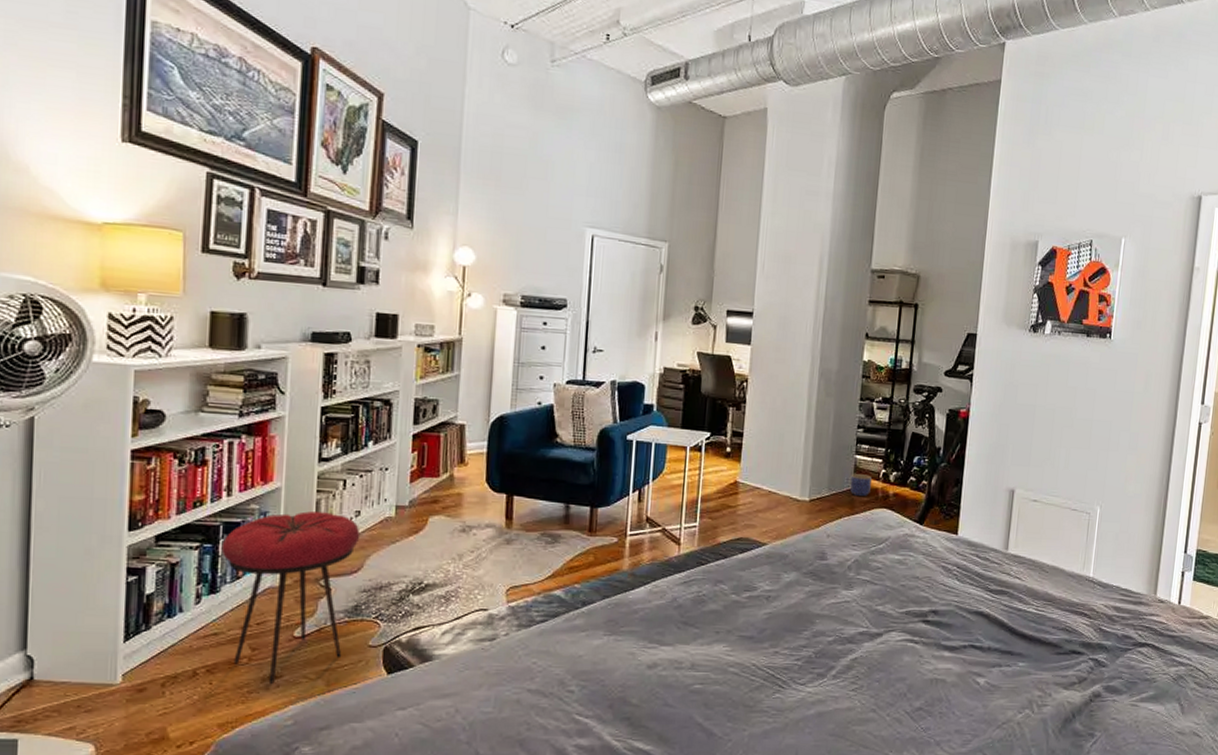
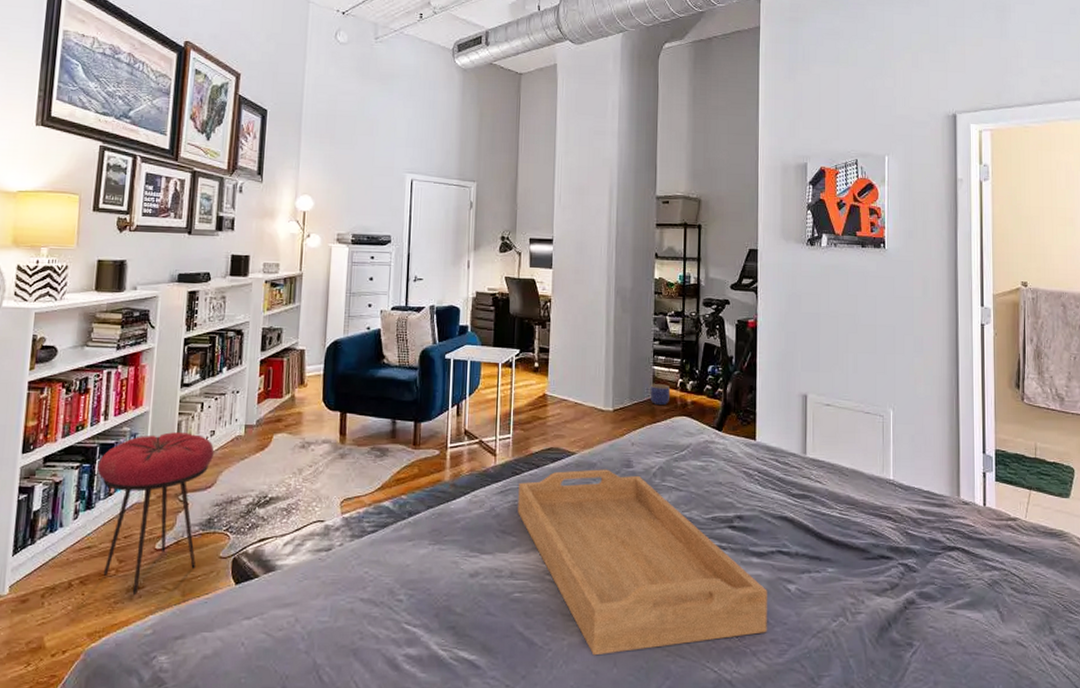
serving tray: none [701,561,957,746] -> present [518,469,767,656]

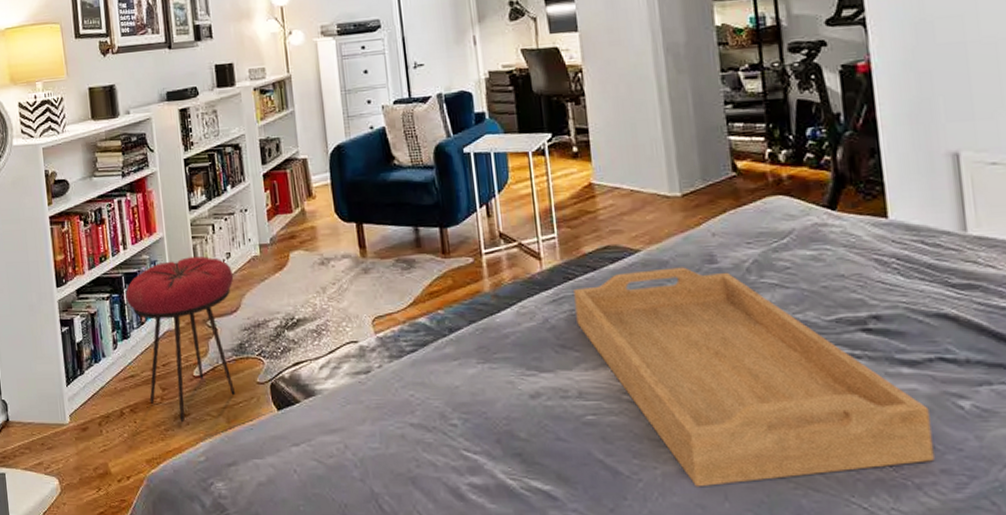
planter: present [650,384,670,406] -> none [727,157,757,185]

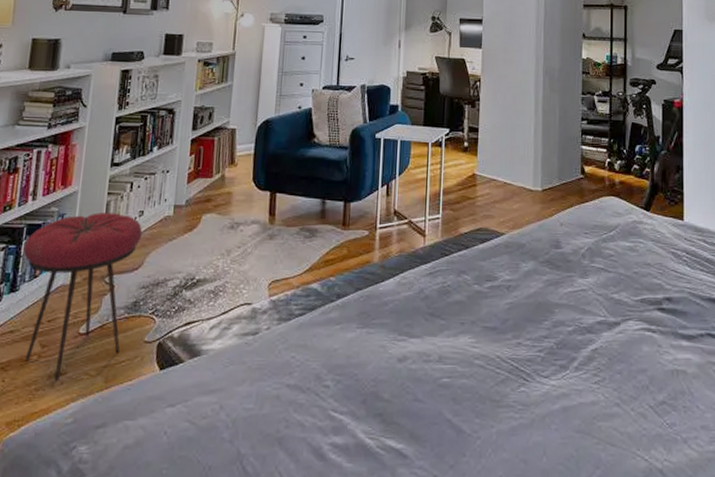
serving tray: present [574,267,935,487] -> none [447,250,698,444]

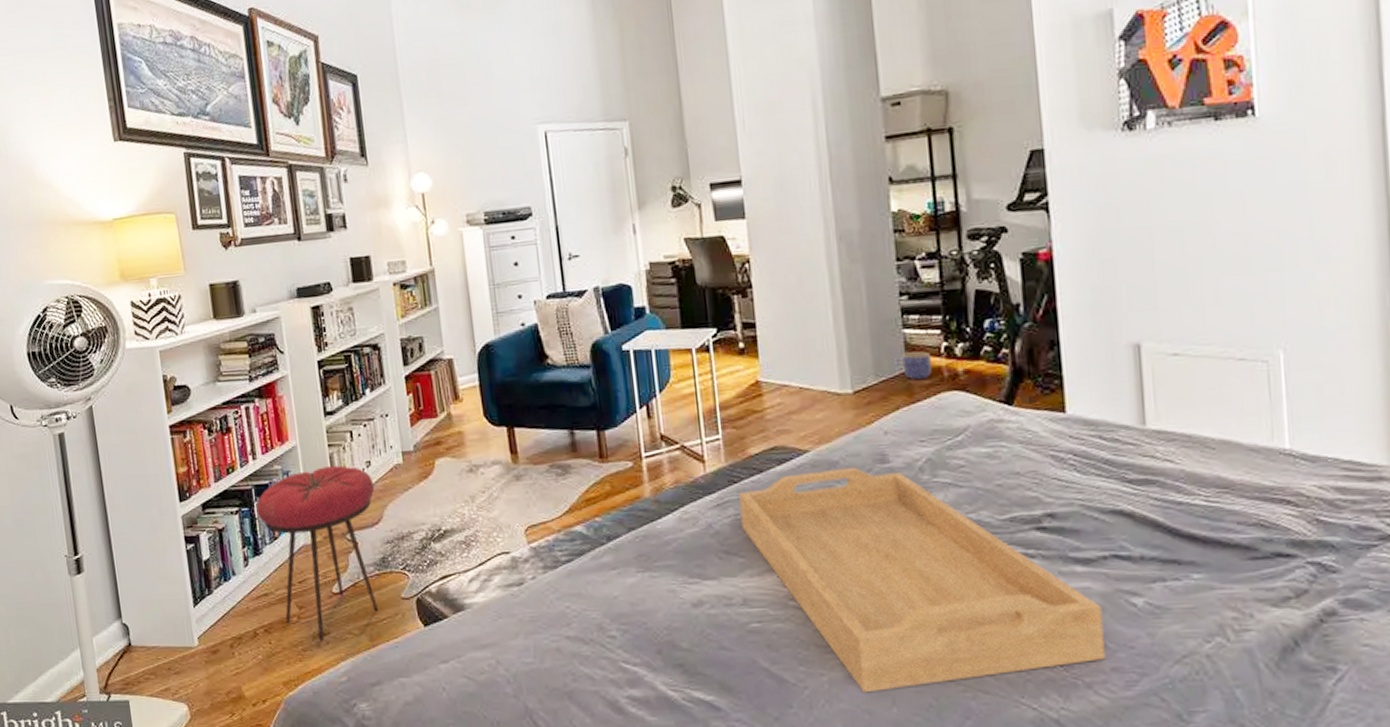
serving tray: none [447,250,698,444] -> present [739,467,1106,693]
planter: none [578,164,598,186] -> present [901,351,932,380]

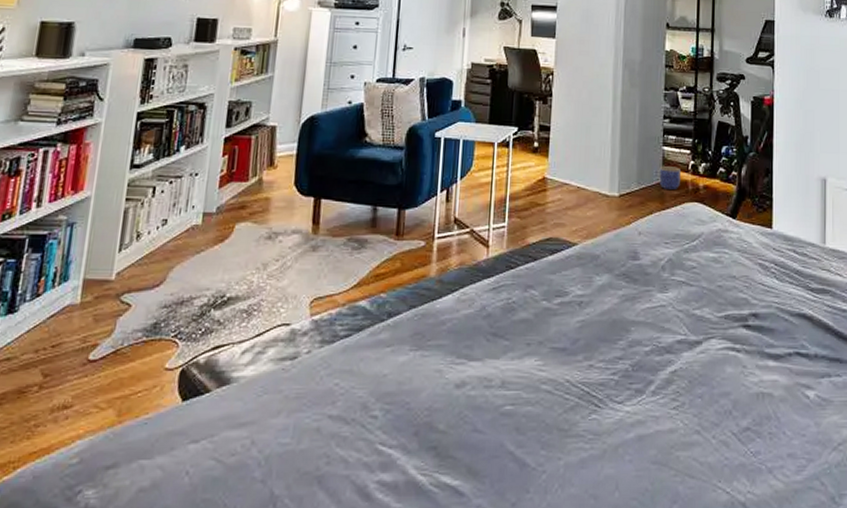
stool: present [256,465,378,641] -> none [23,221,166,415]
serving tray: present [739,467,1106,693] -> none [511,262,785,477]

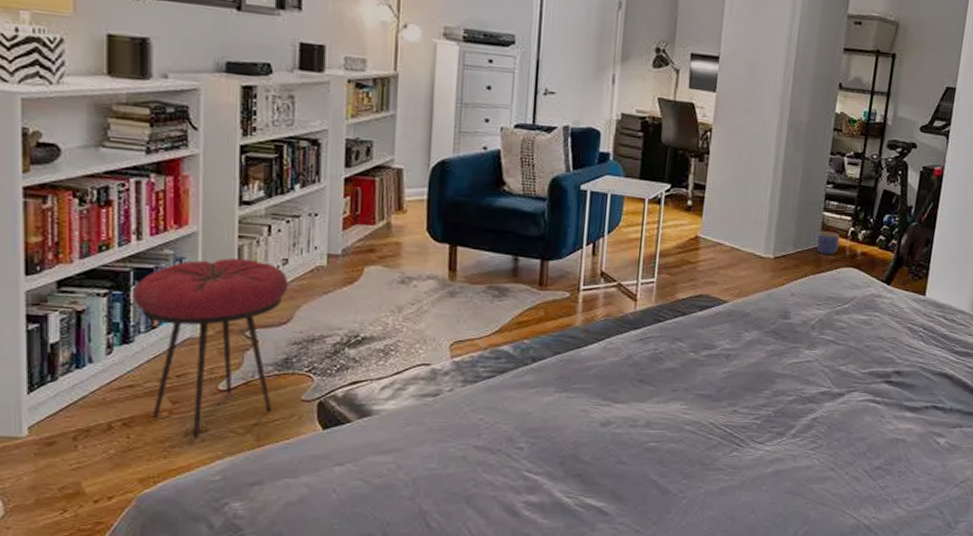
stool: none [23,221,166,415] -> present [133,258,289,438]

